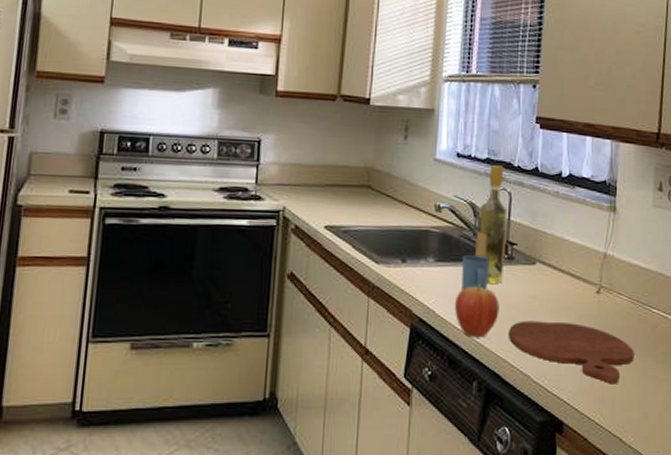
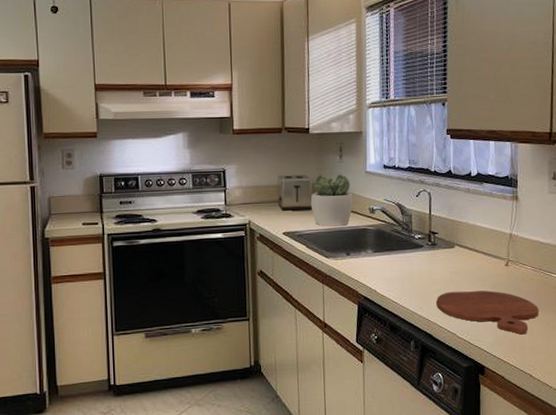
toaster: none [322,152,369,200] -> present [276,174,313,211]
succulent plant: none [362,156,417,224] -> present [310,174,354,227]
fruit: present [454,284,500,336] -> none [391,267,428,307]
mug: present [462,254,491,290] -> none [395,244,418,272]
bottle: present [475,165,509,283] -> none [404,172,430,265]

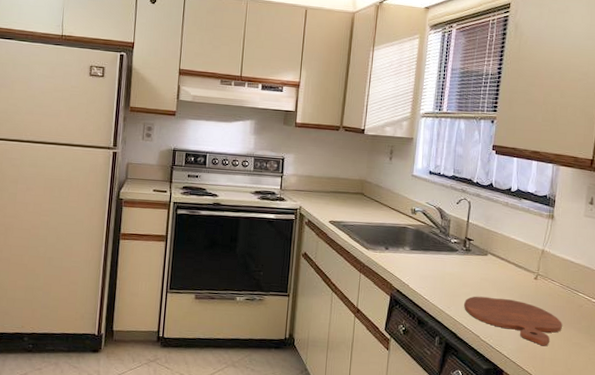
toaster: present [276,174,313,211] -> none [328,168,362,203]
succulent plant: present [310,174,354,227] -> none [357,172,398,222]

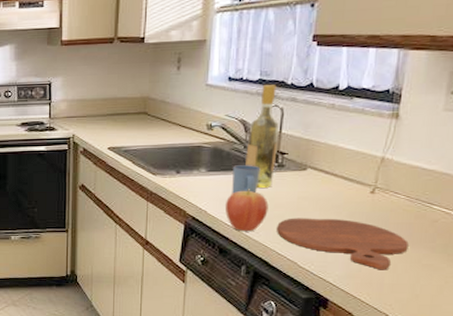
fruit: none [423,268,458,306] -> present [224,189,269,231]
mug: none [429,245,453,272] -> present [232,164,261,194]
bottle: none [441,181,468,268] -> present [246,85,280,188]

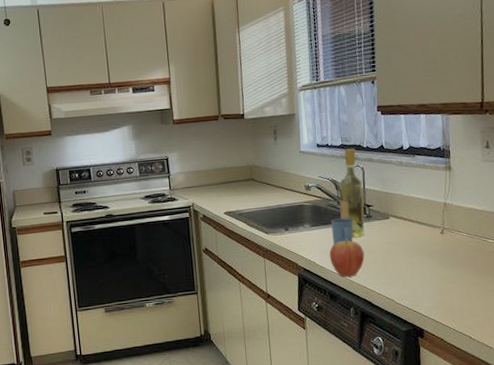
cutting board: present [277,218,409,270] -> none [373,258,476,299]

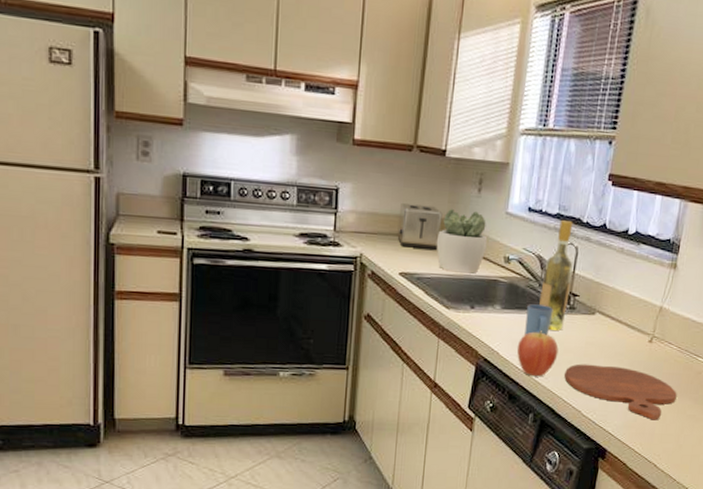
toaster: none [216,157,251,193] -> present [397,202,443,250]
succulent plant: none [248,155,290,205] -> present [436,208,488,274]
cutting board: none [373,258,476,299] -> present [564,364,677,420]

